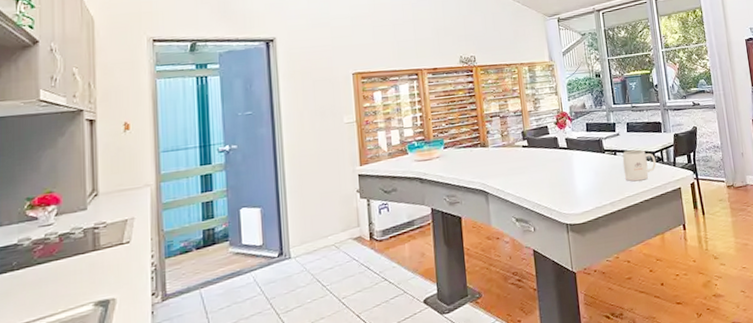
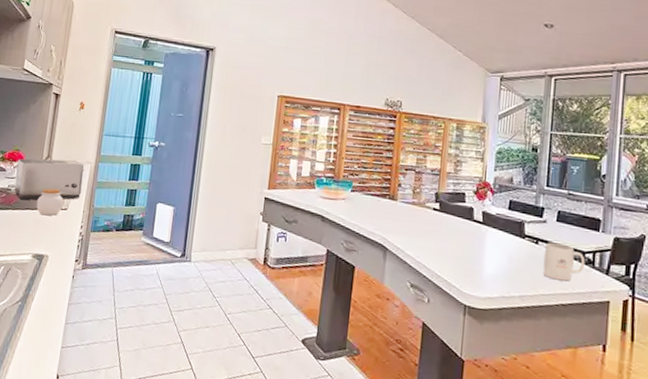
toaster: none [52,186,144,247] -> present [14,158,85,201]
jar: none [88,223,125,257] -> present [36,188,64,216]

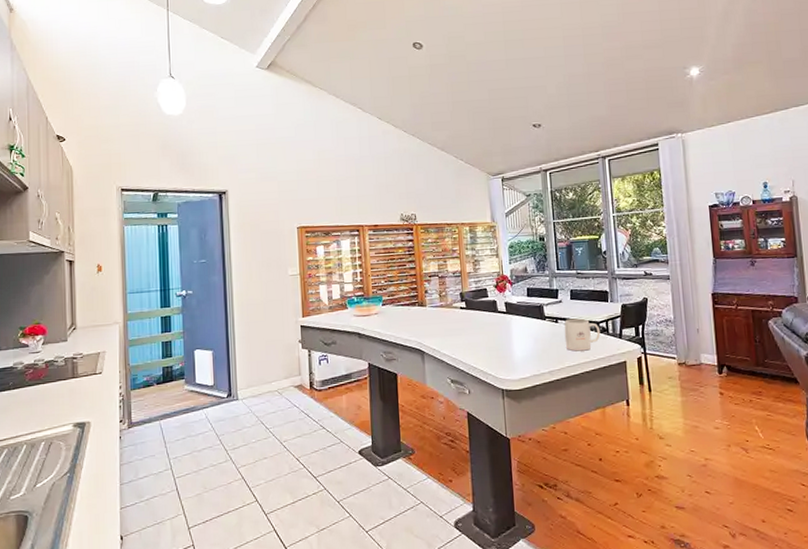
toaster: present [14,158,85,201] -> none [39,323,114,373]
jar: present [36,188,64,216] -> none [68,355,98,384]

